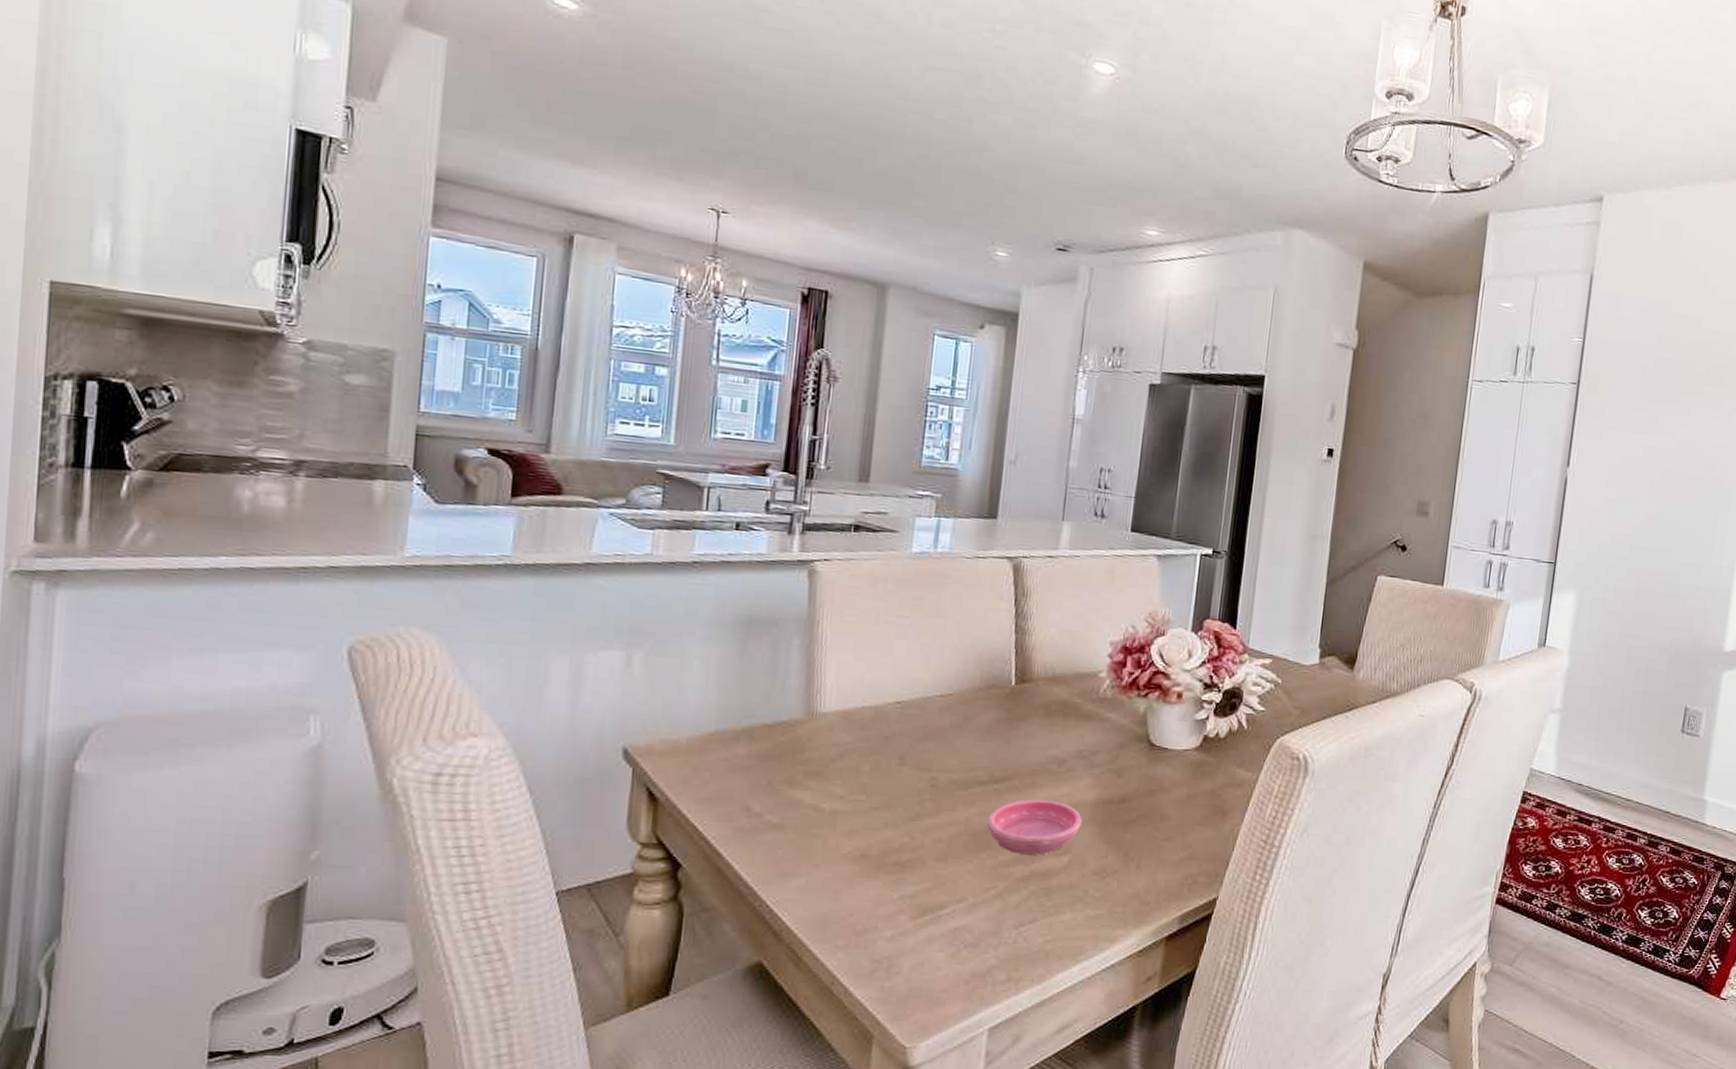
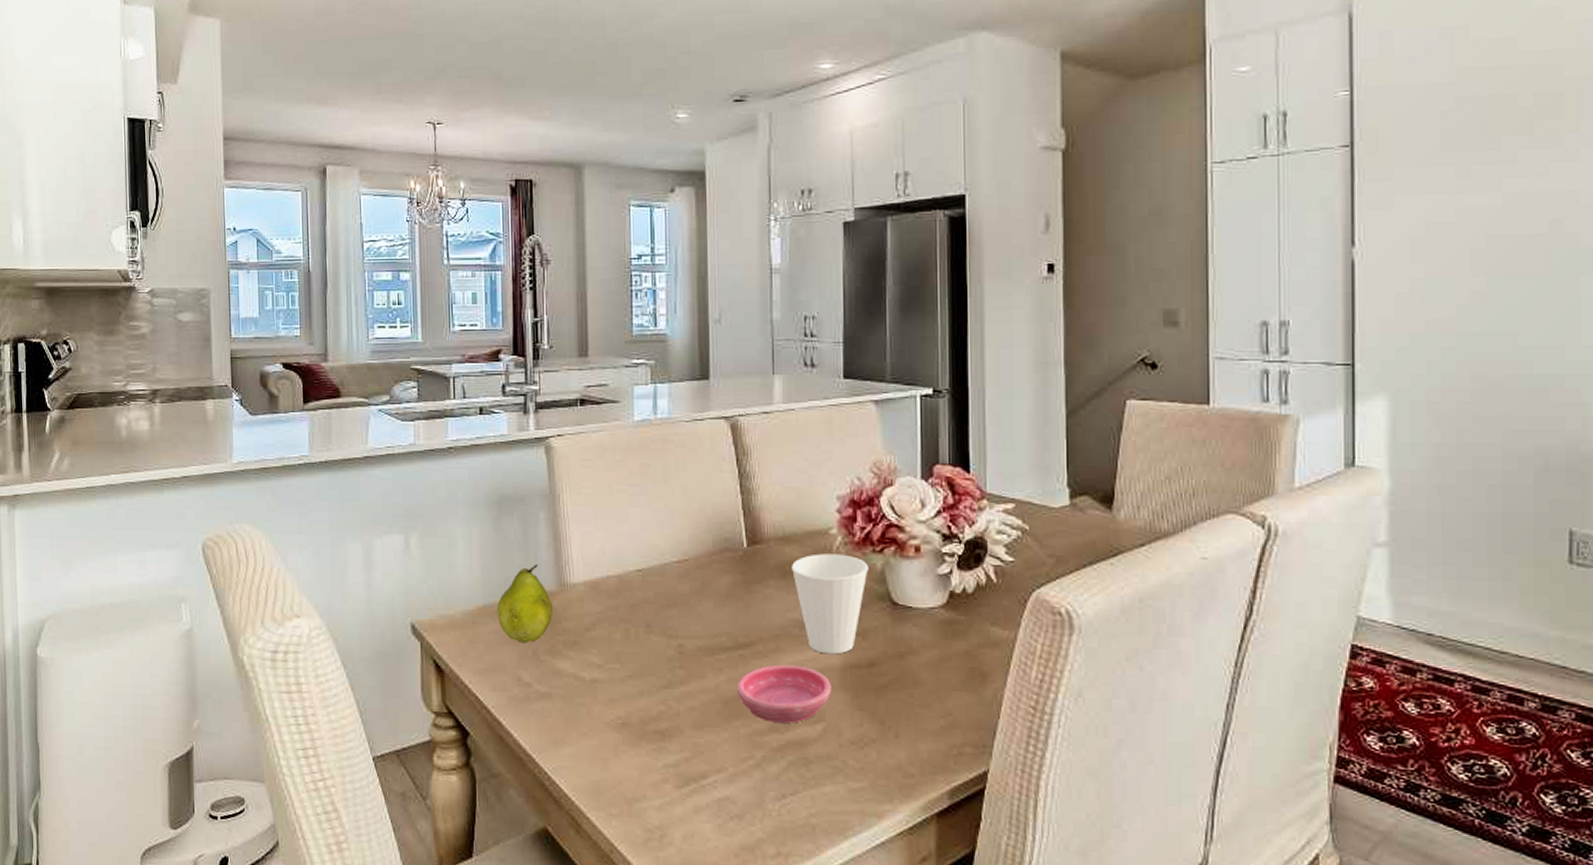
fruit: none [730,691,797,773] -> present [497,565,553,644]
cup: none [1057,695,1132,791] -> present [792,553,869,655]

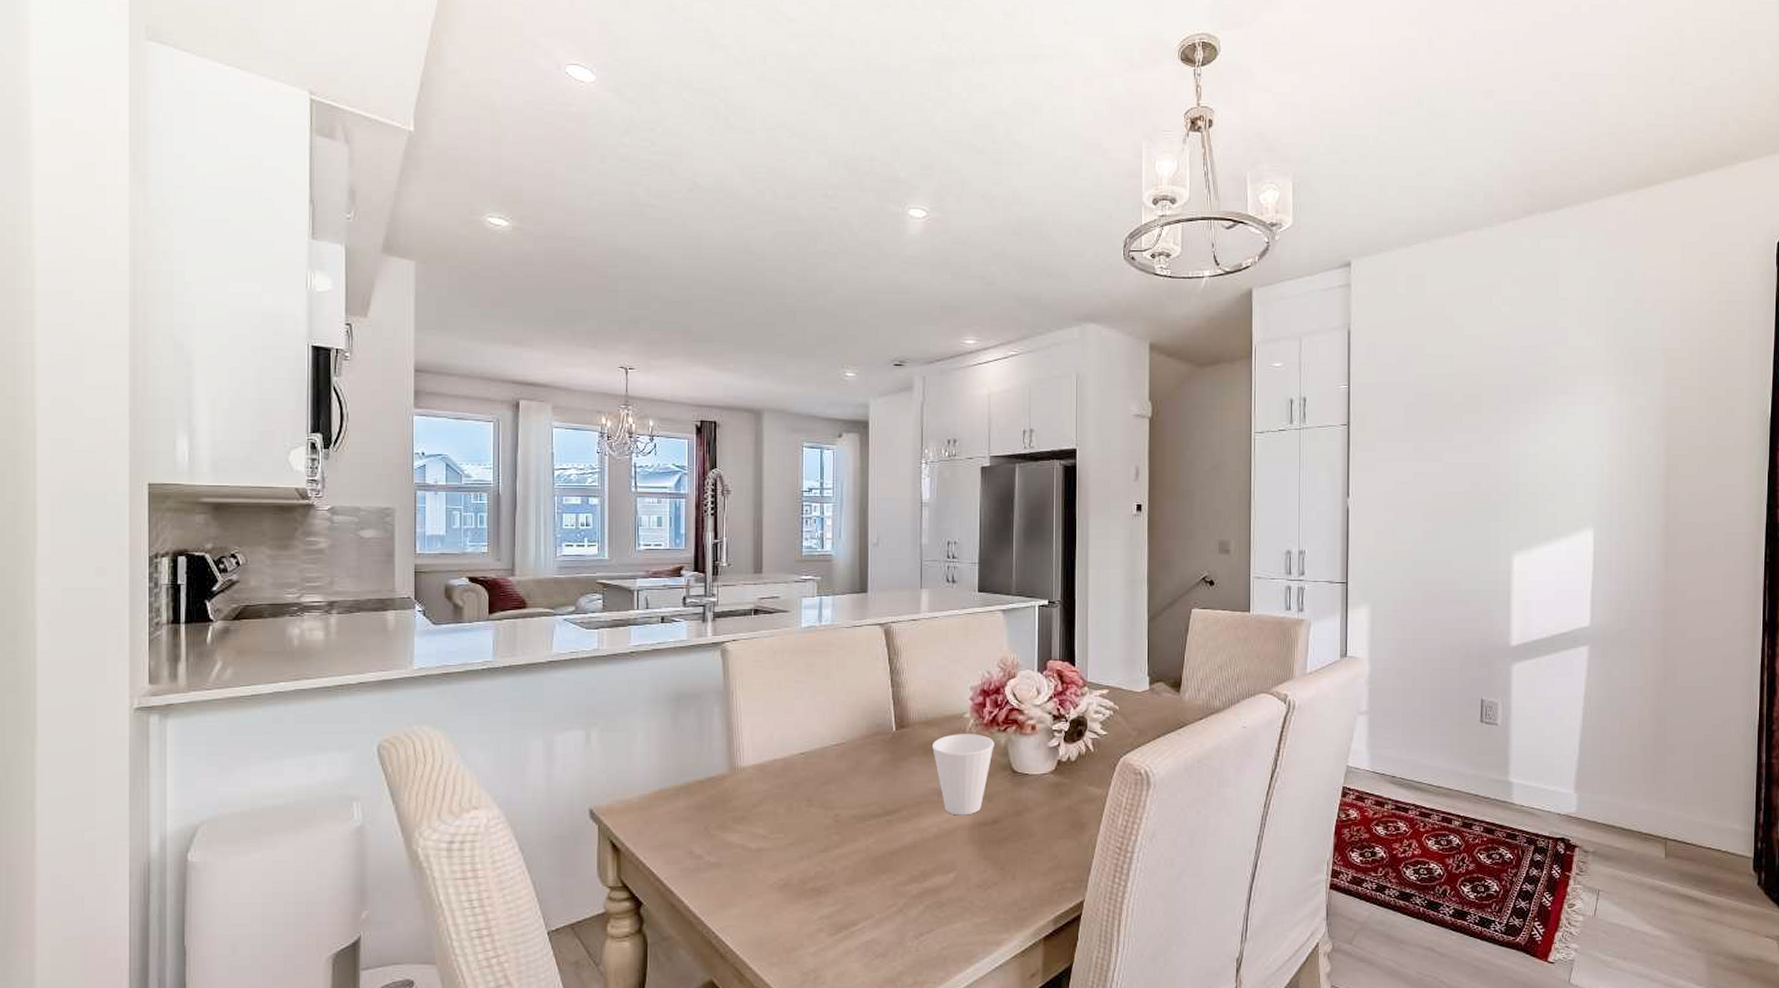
fruit: present [497,565,553,644] -> none [672,752,724,821]
saucer: present [738,664,831,723] -> none [885,826,962,874]

